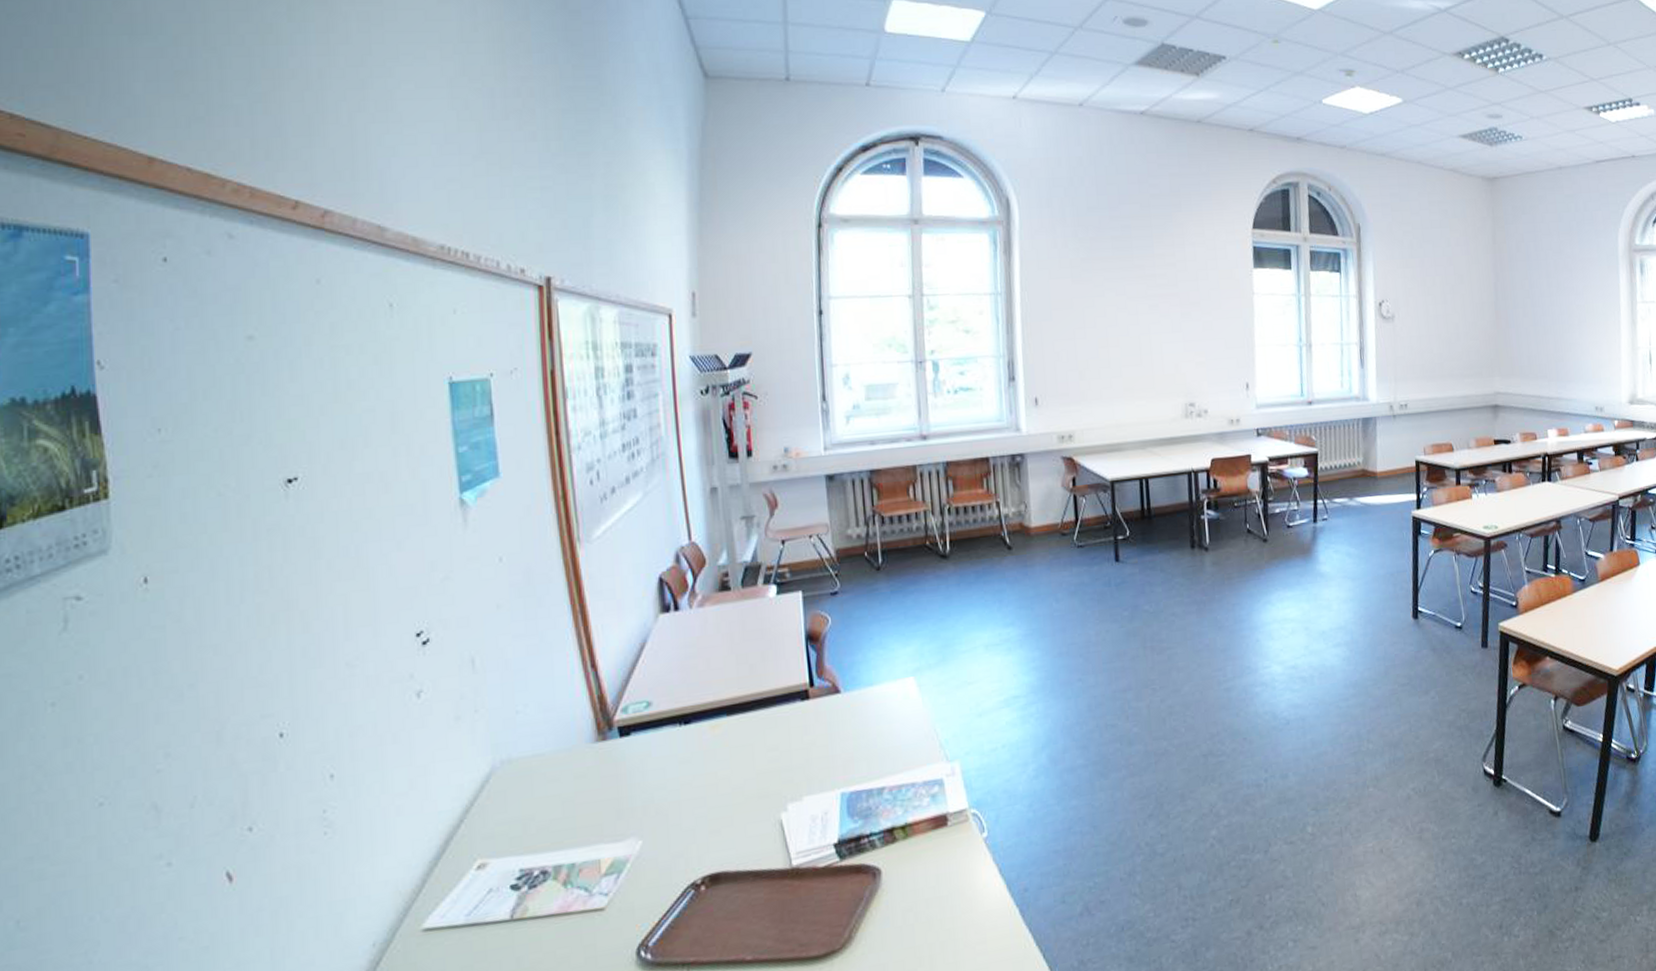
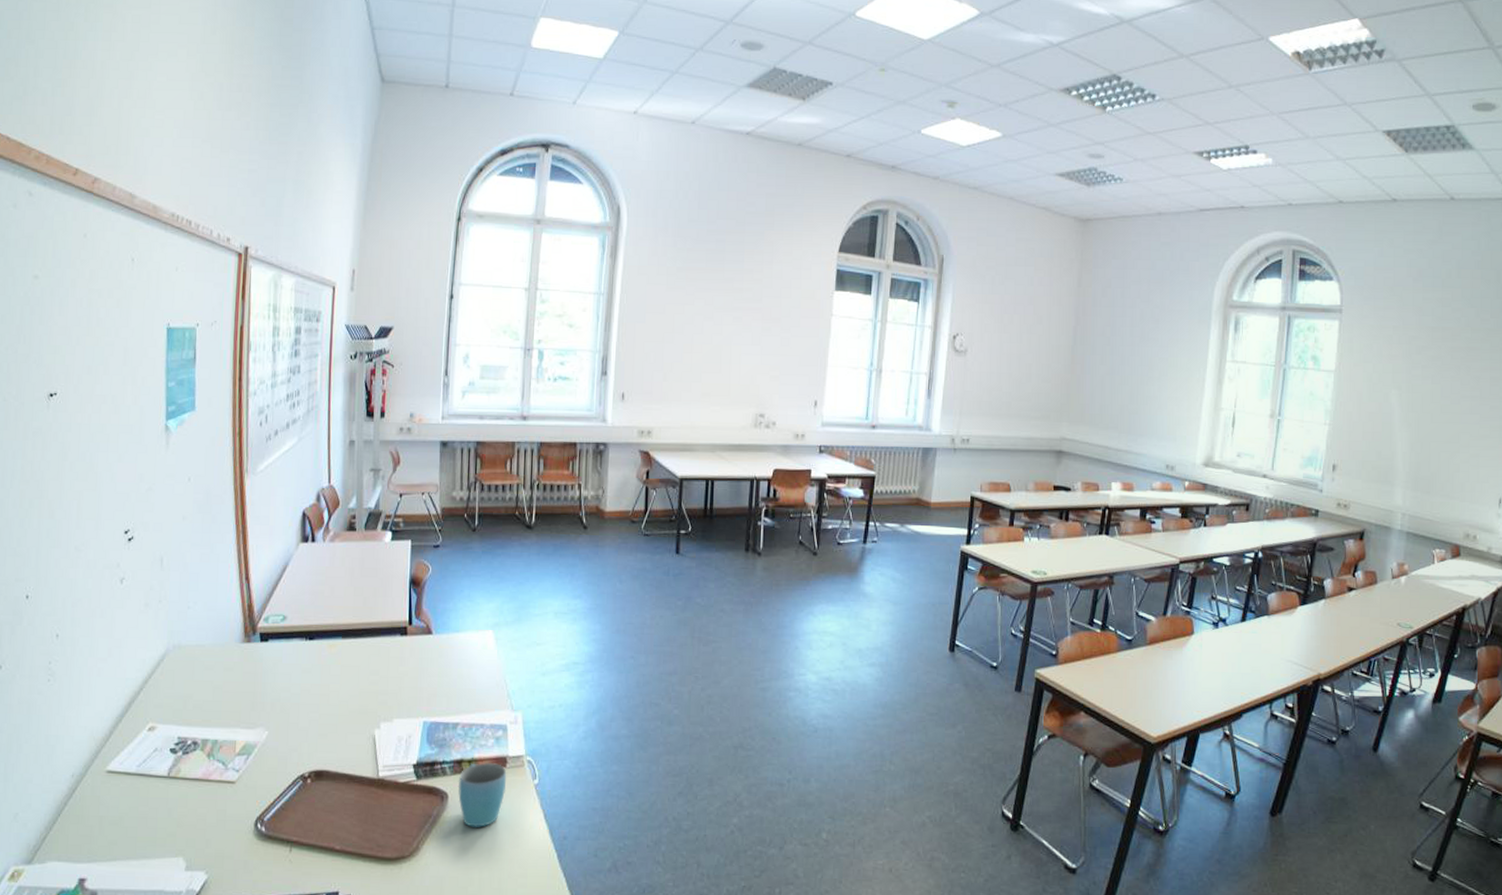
mug: none [891,823,951,901] -> present [458,762,507,827]

